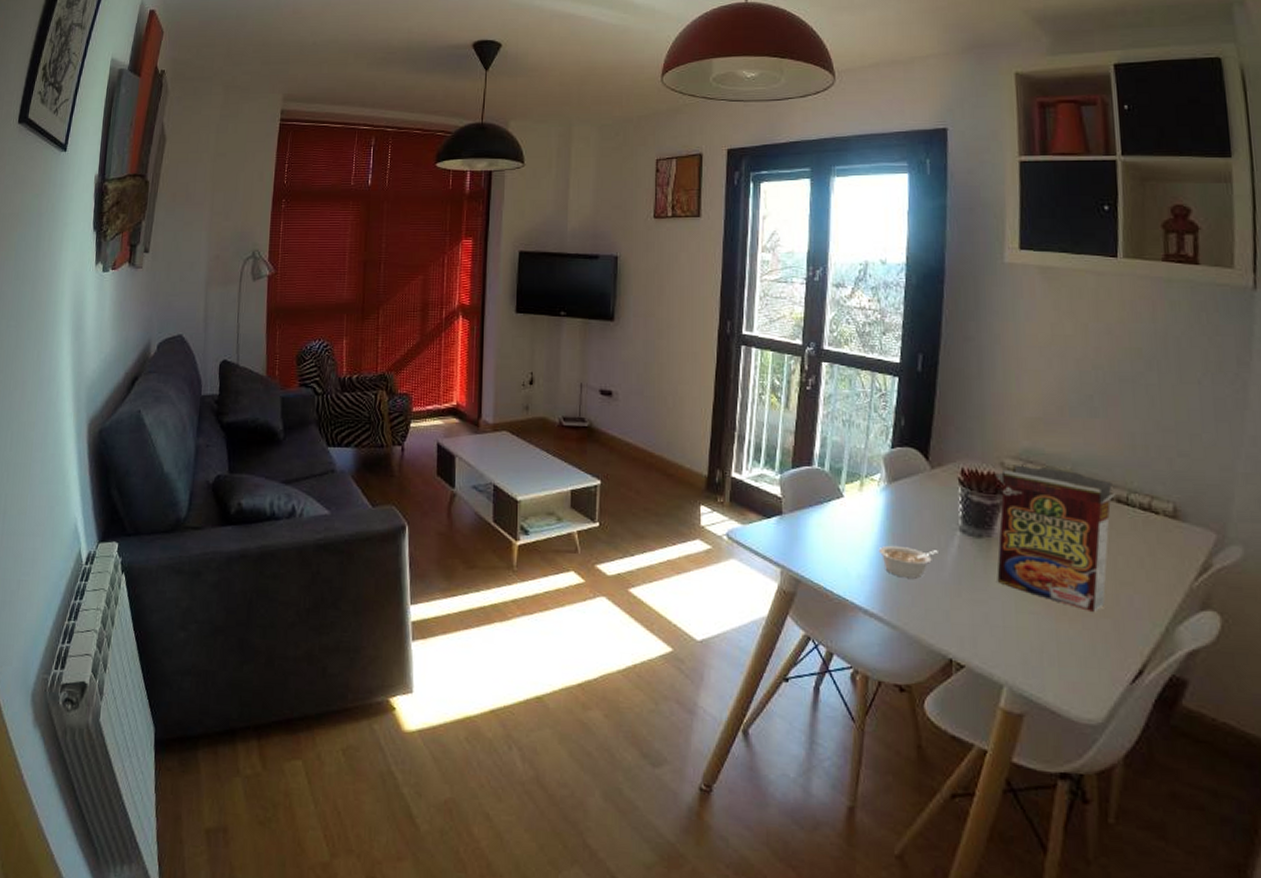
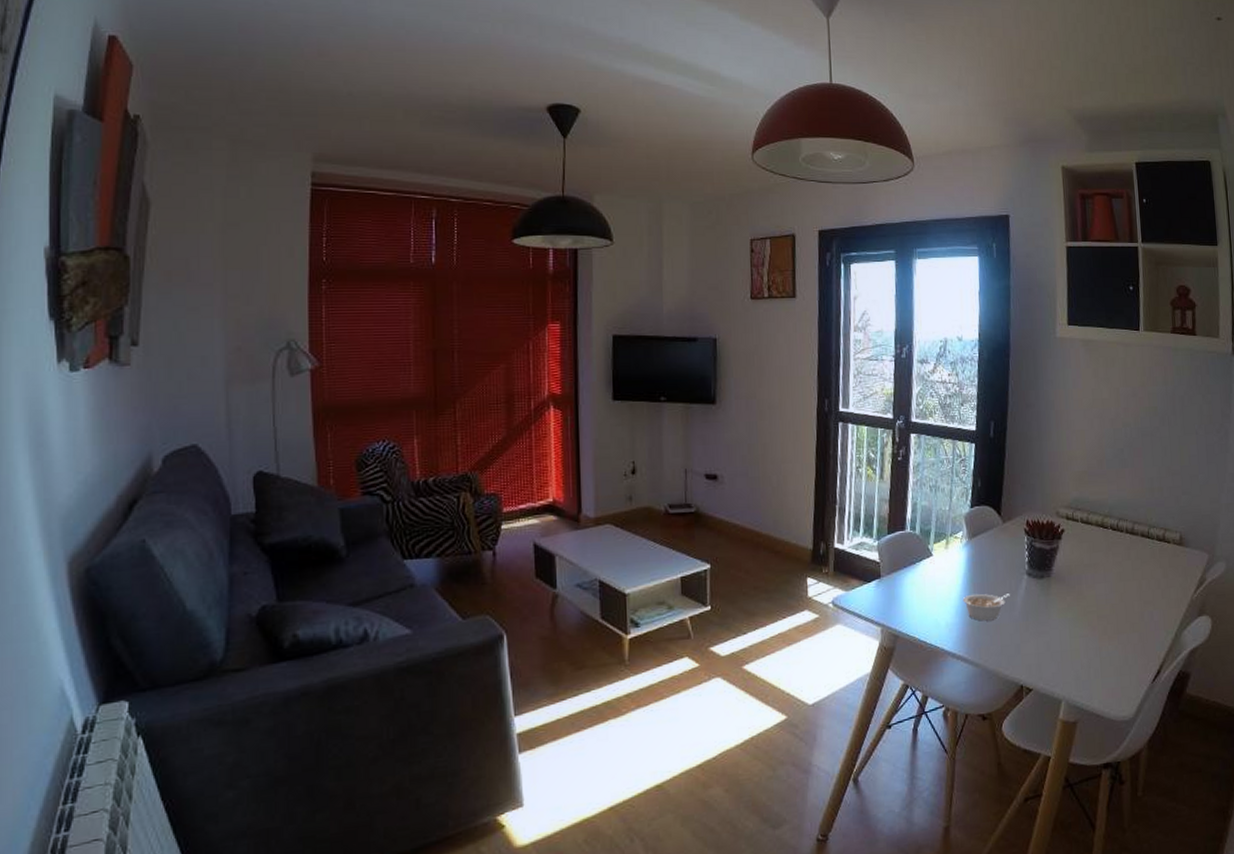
cereal box: present [995,465,1116,613] -> none [1052,512,1141,630]

